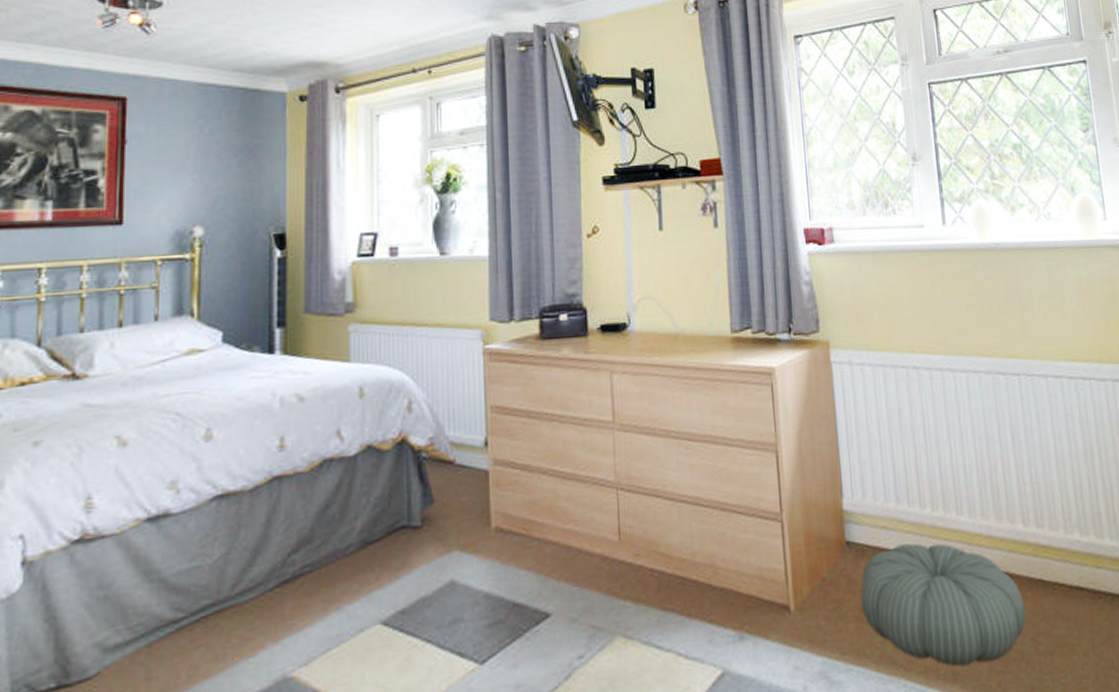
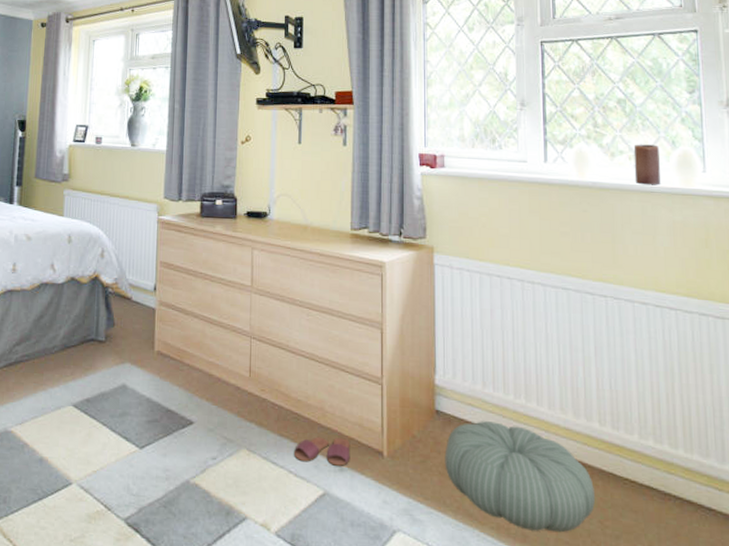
slippers: none [681,597,751,638] -> present [293,436,350,466]
candle: none [1033,193,1063,241] -> present [633,144,661,186]

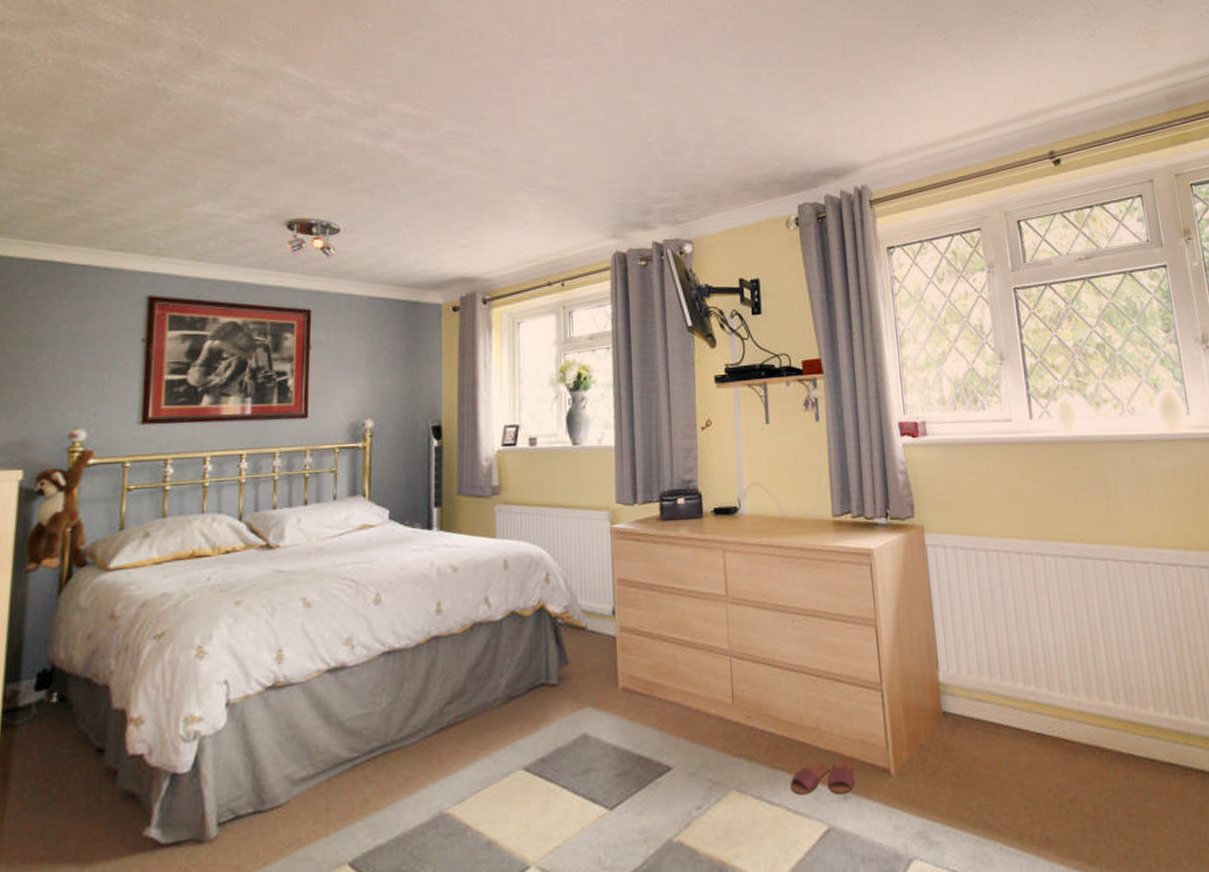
pouf: present [444,421,596,533] -> none [956,715,1118,834]
candle: present [633,144,661,186] -> none [1117,390,1148,434]

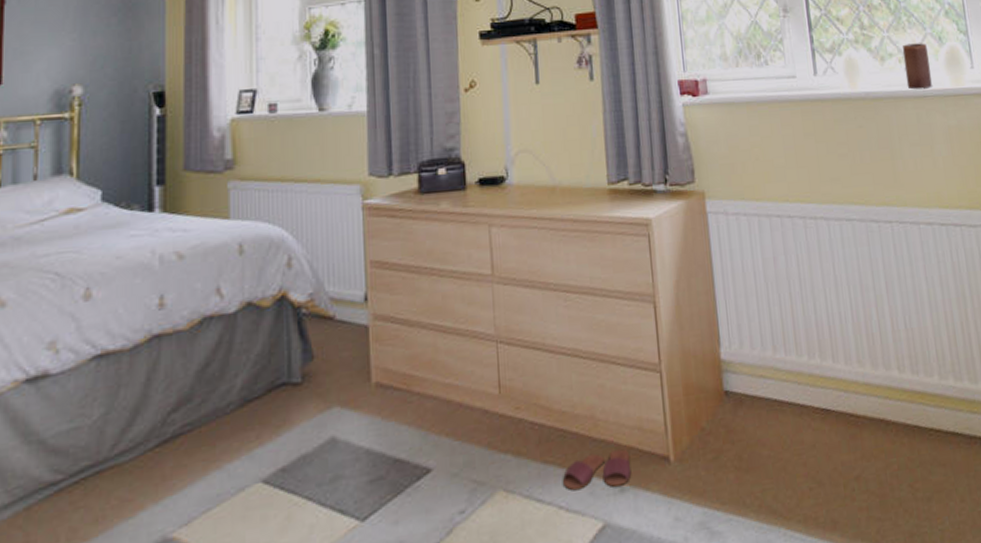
candle: none [1117,390,1148,434] -> present [902,43,932,90]

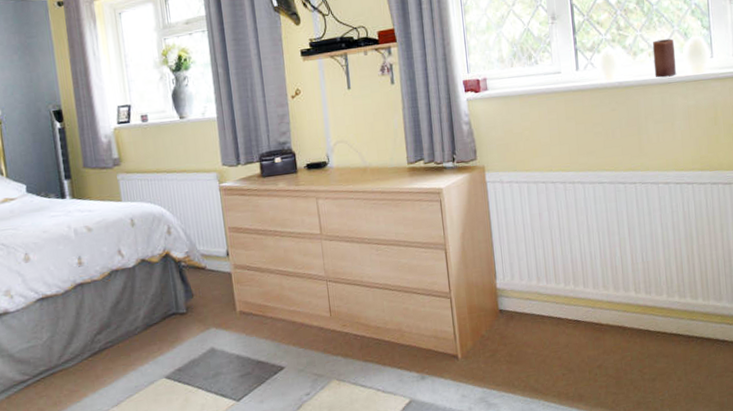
slippers: present [562,449,632,491] -> none [379,351,430,379]

